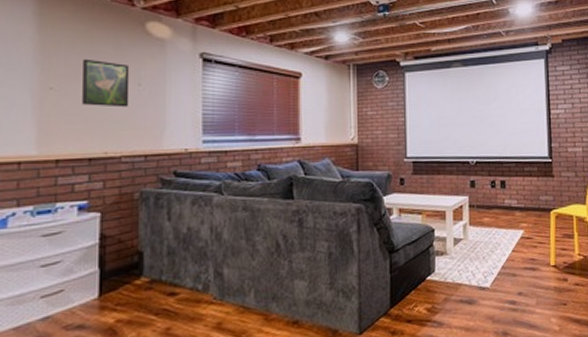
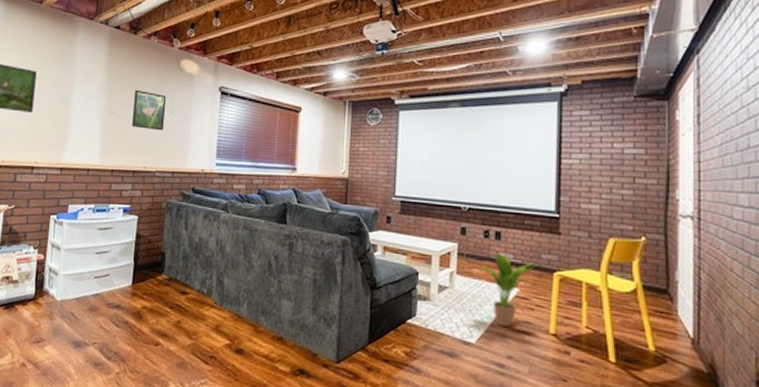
potted plant: none [486,200,535,268] -> present [476,252,535,328]

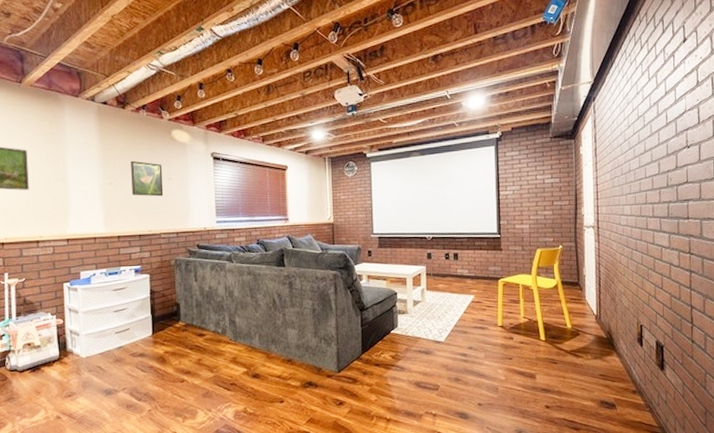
potted plant: present [476,252,535,328] -> none [441,270,484,326]

